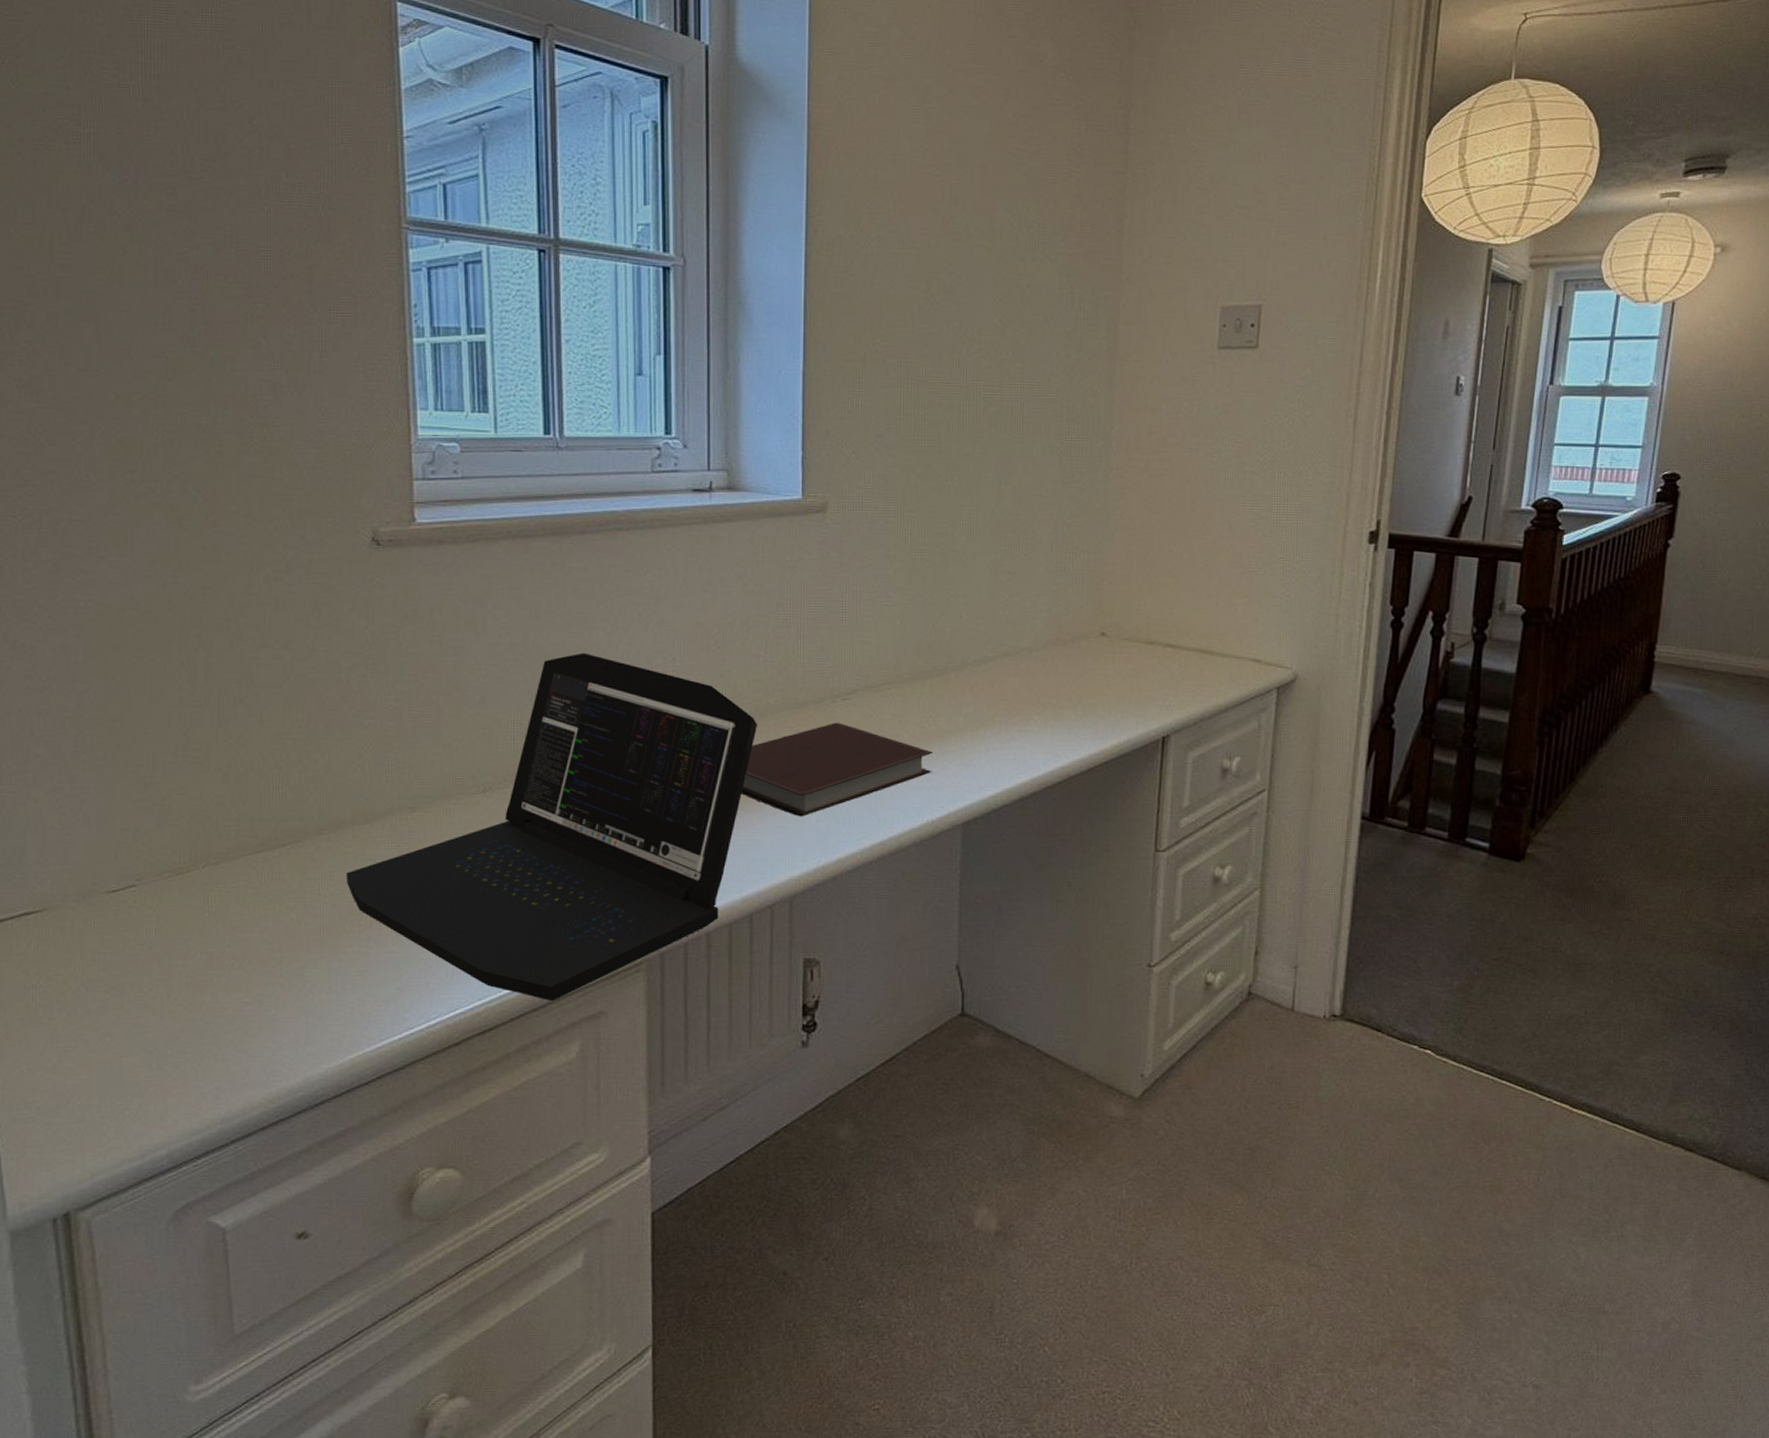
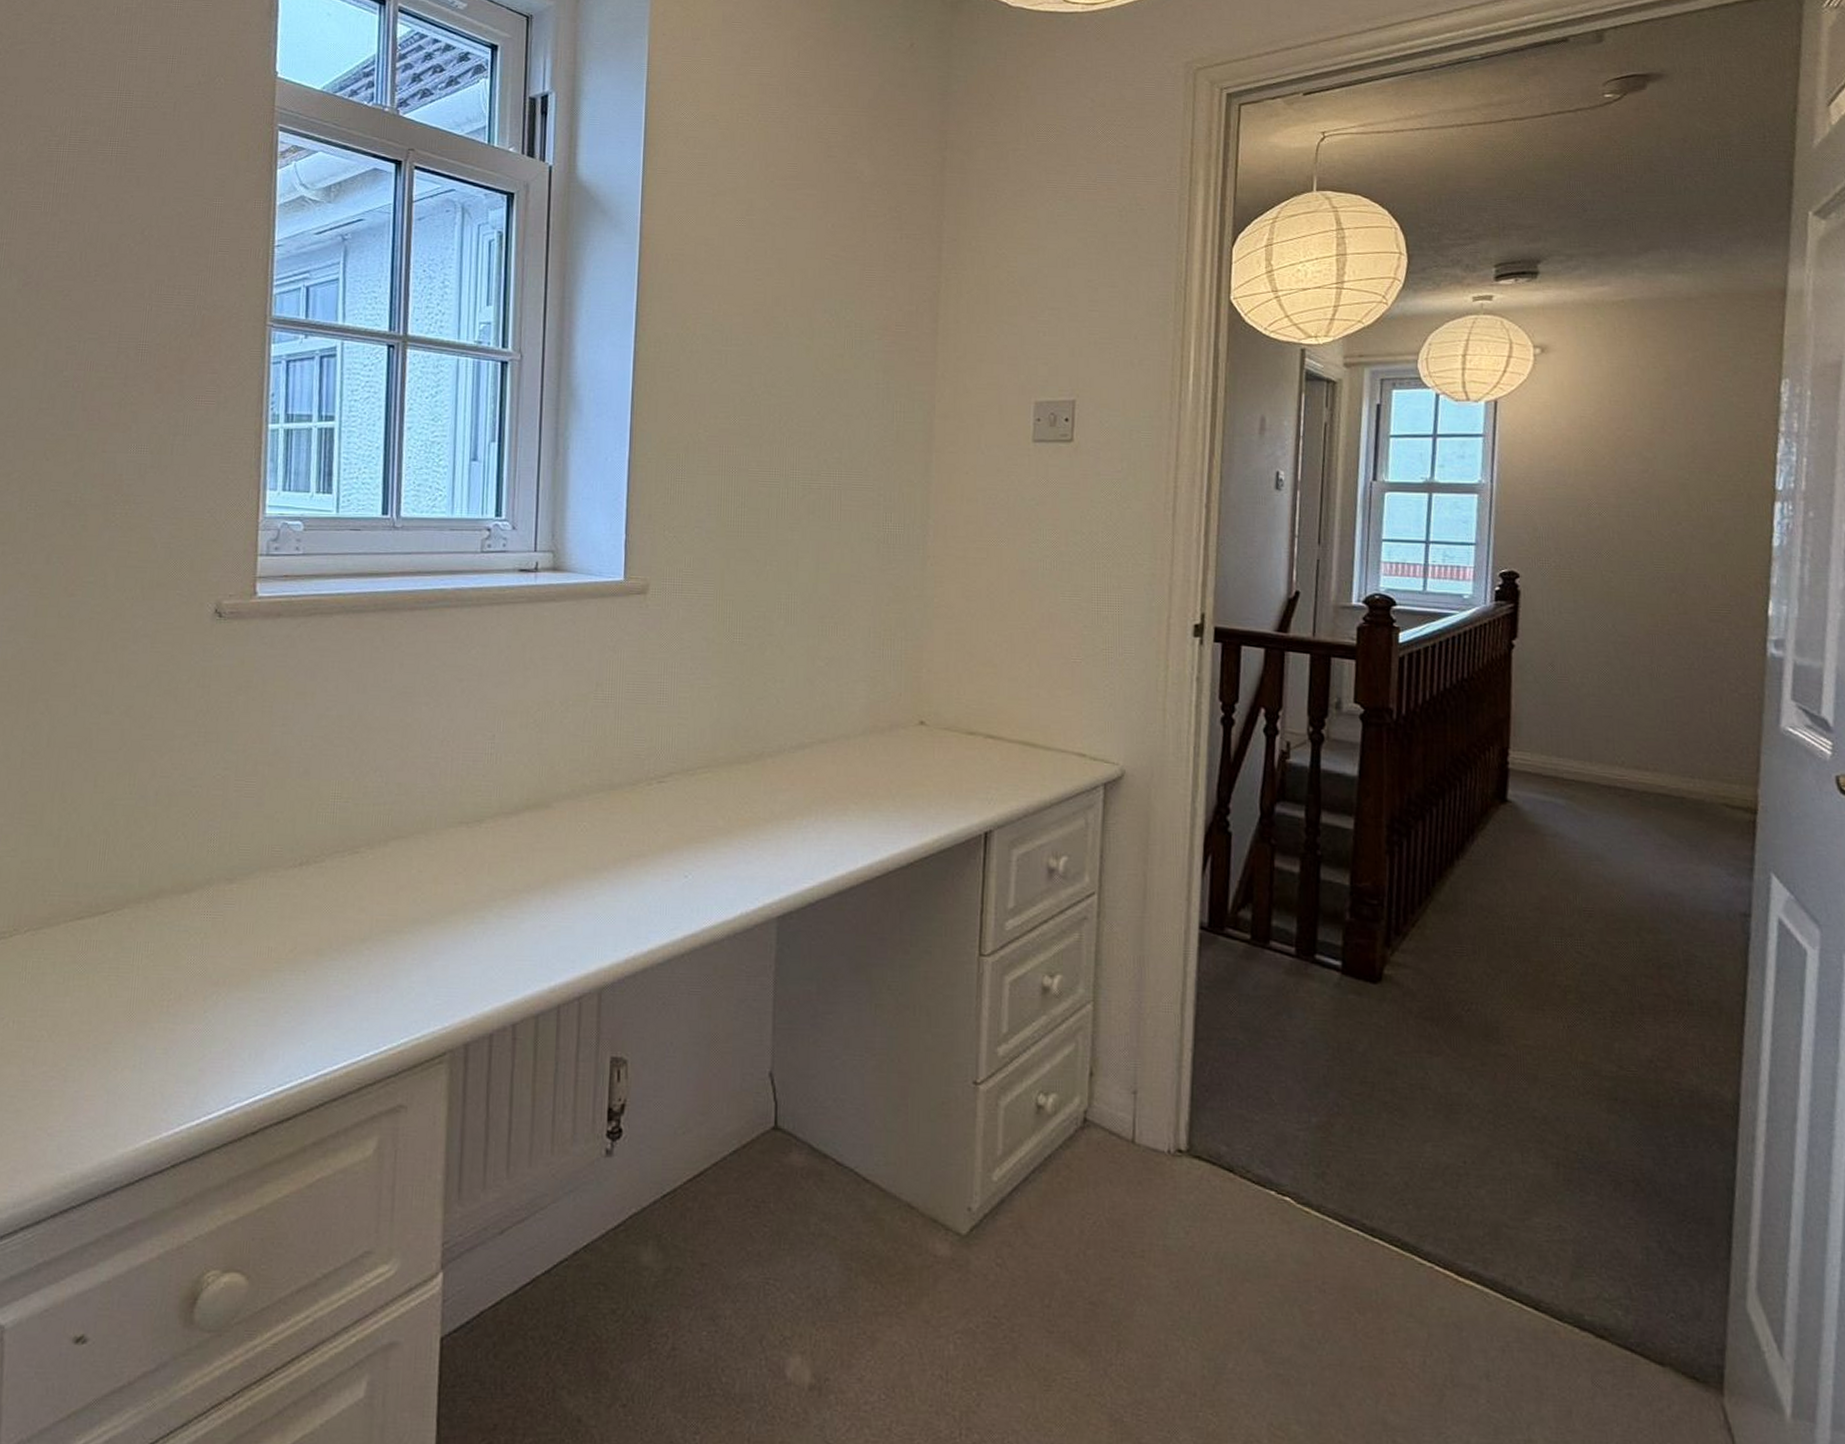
laptop: present [345,652,757,1002] -> none [160,727,572,1092]
notebook: present [742,722,934,817] -> none [554,806,749,904]

